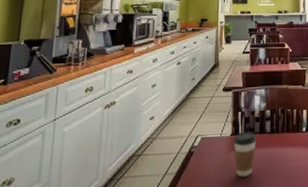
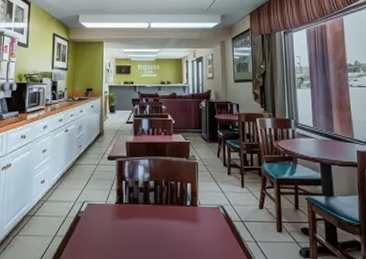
coffee cup: present [233,132,257,177] -> none [117,201,141,246]

